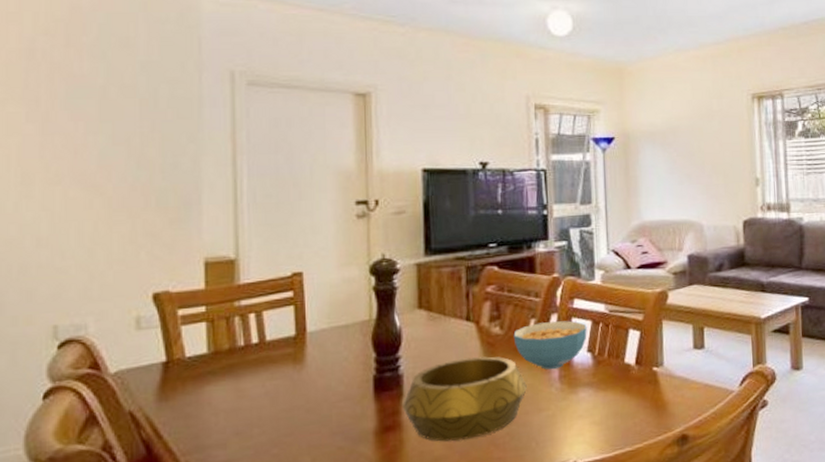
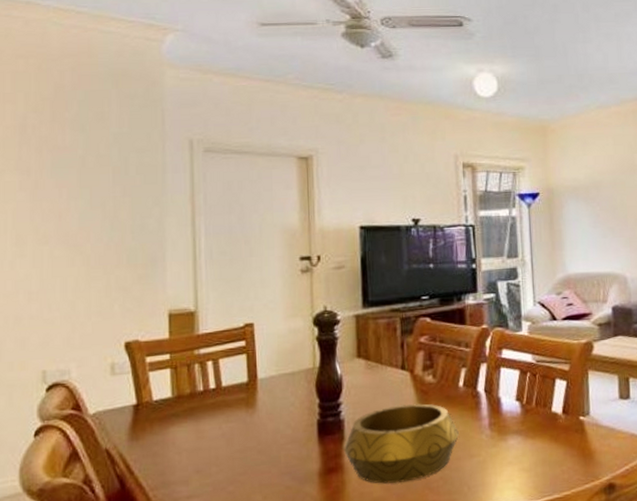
cereal bowl: present [513,321,587,369] -> none [445,370,515,417]

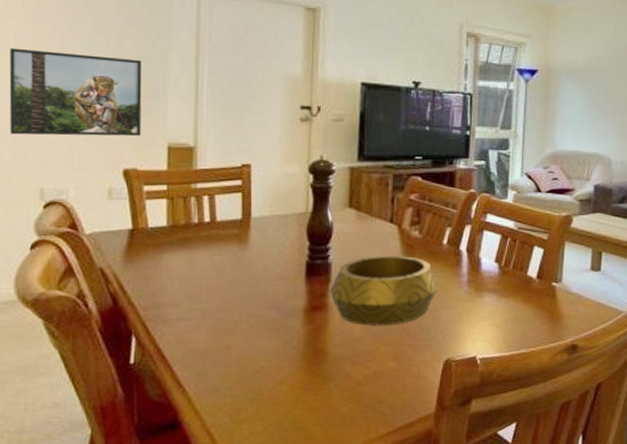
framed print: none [9,228,141,318] -> present [9,47,142,137]

